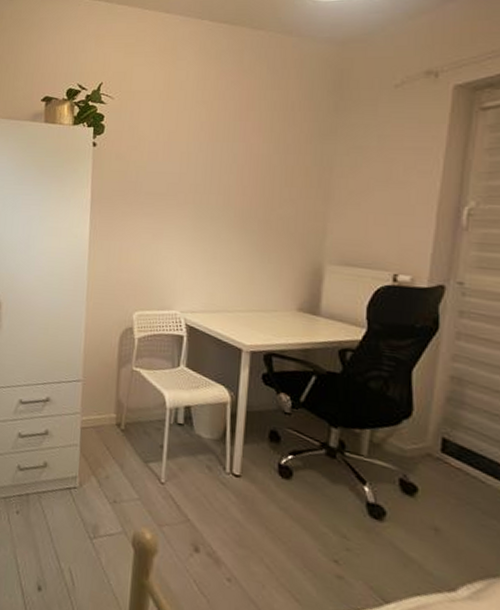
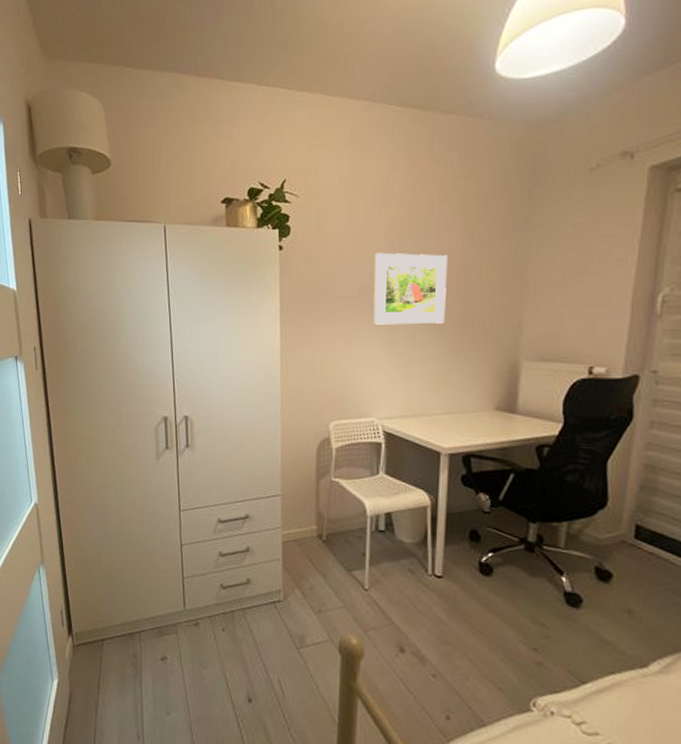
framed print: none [180,153,254,224] -> present [373,252,447,325]

